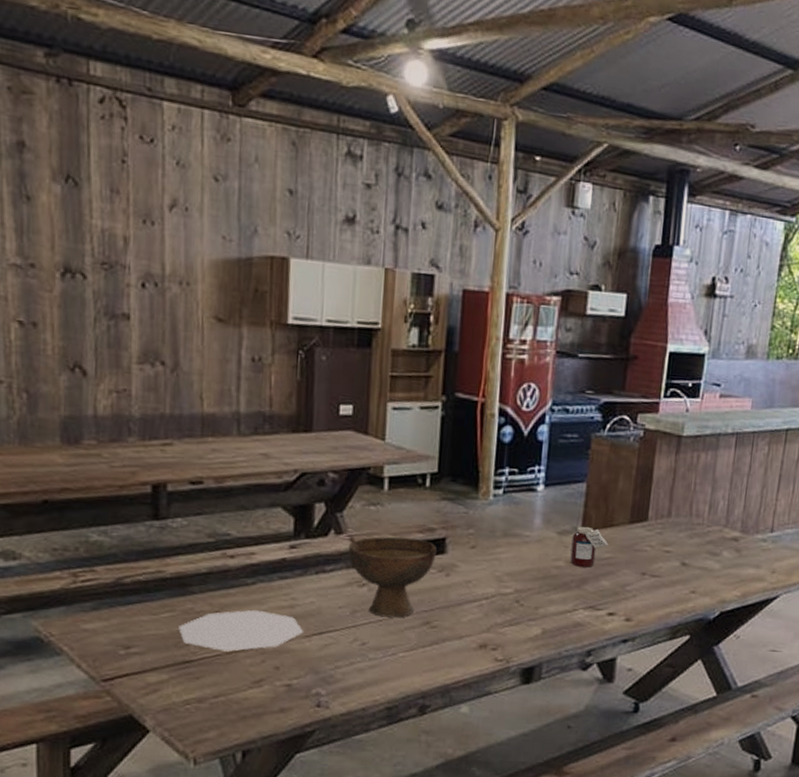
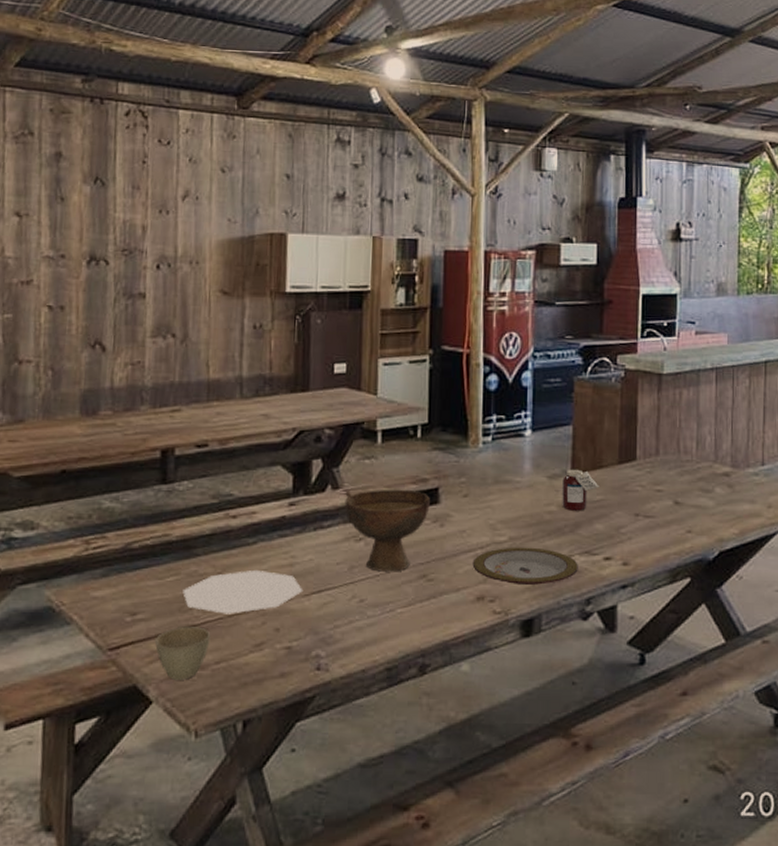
cup: none [151,661,209,712] -> present [155,626,211,680]
plate: none [476,599,582,636] -> present [472,547,578,585]

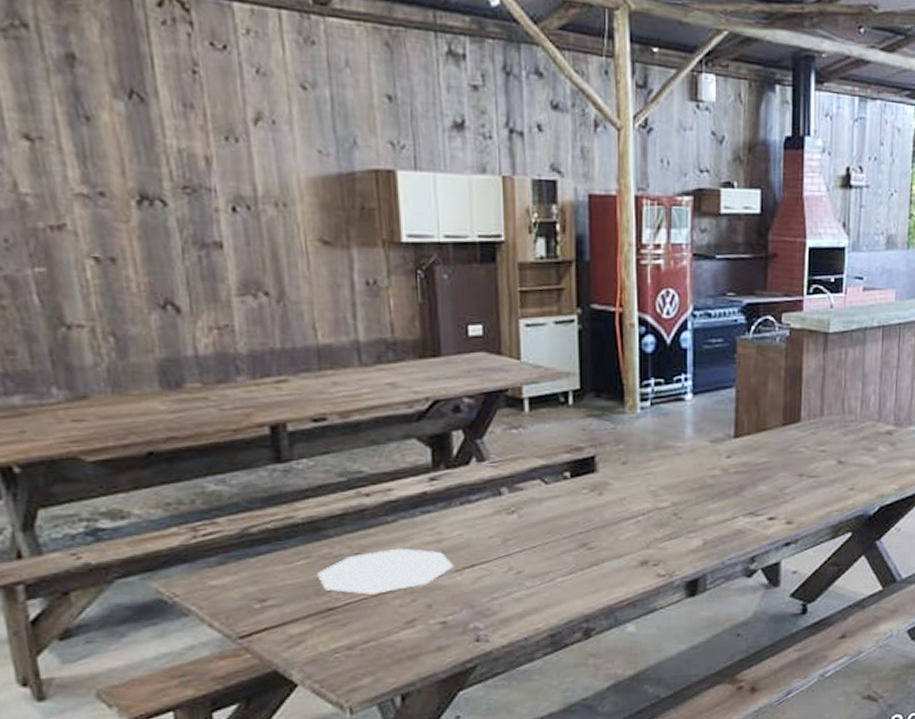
cup: present [155,626,211,680] -> none [292,608,355,662]
bowl: present [344,489,430,572] -> none [492,459,586,543]
plate: present [472,547,578,585] -> none [634,511,742,548]
jar: present [562,470,599,511] -> none [725,433,763,474]

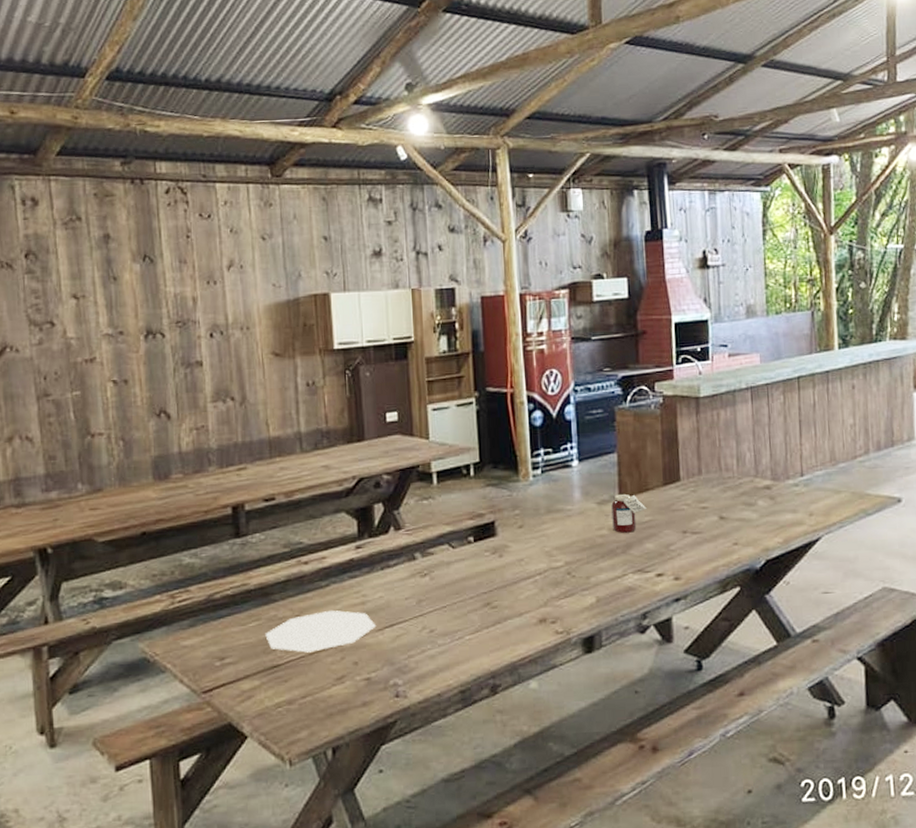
jar: none [725,433,763,474] -> present [611,494,647,533]

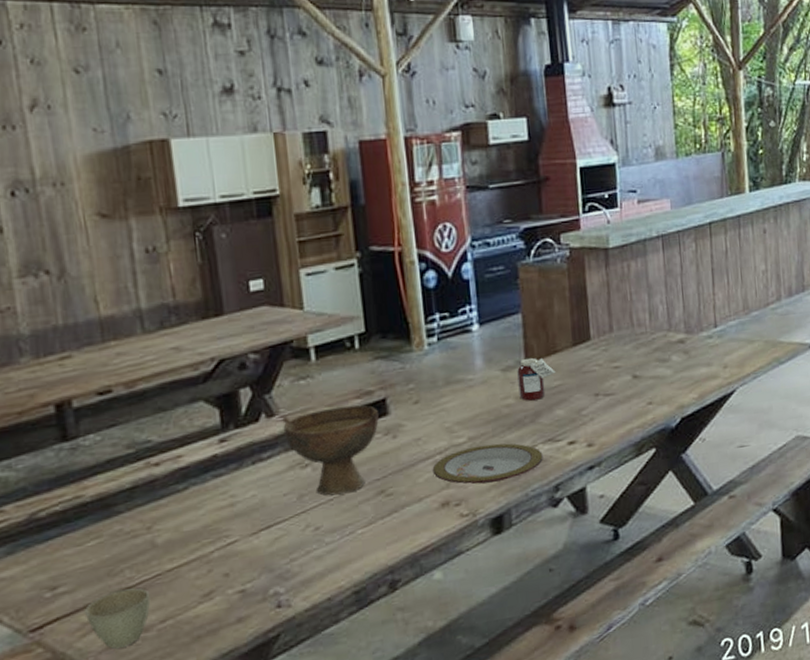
cup: none [245,666,295,716] -> present [85,588,151,649]
plate: present [265,610,377,653] -> none [109,515,250,570]
bowl: none [407,525,488,603] -> present [282,405,379,496]
plate: none [532,569,633,605] -> present [432,443,543,485]

